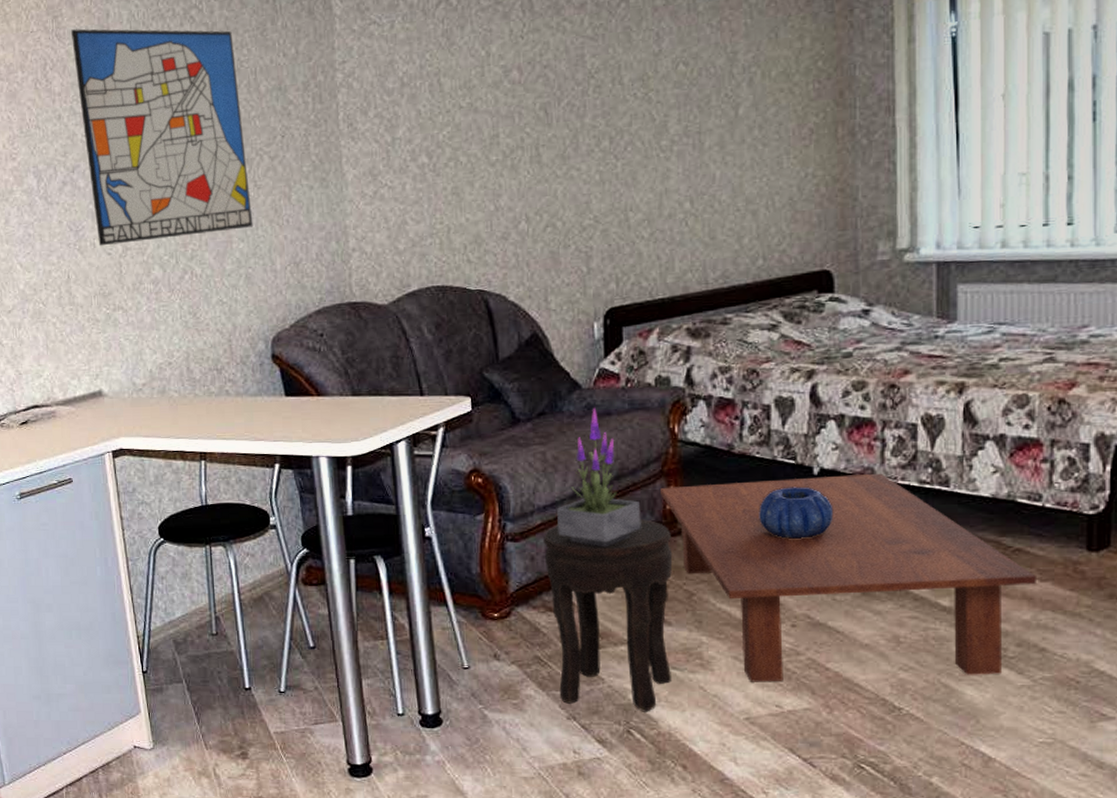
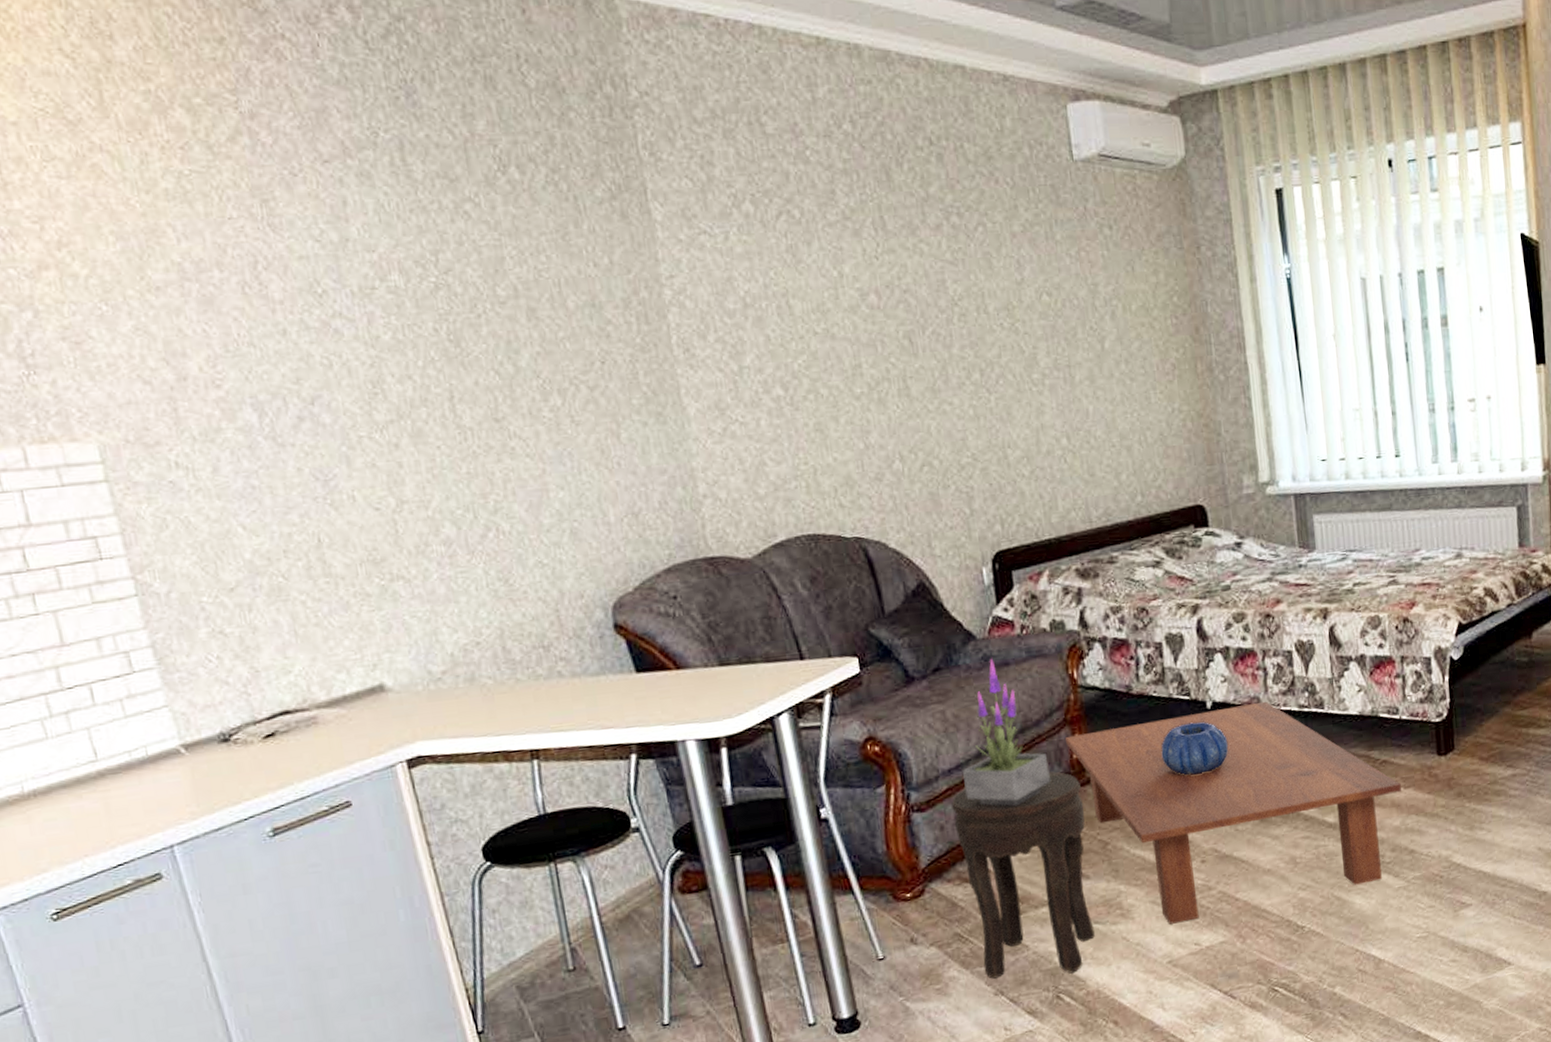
wall art: present [71,28,253,246] -> none [291,218,575,500]

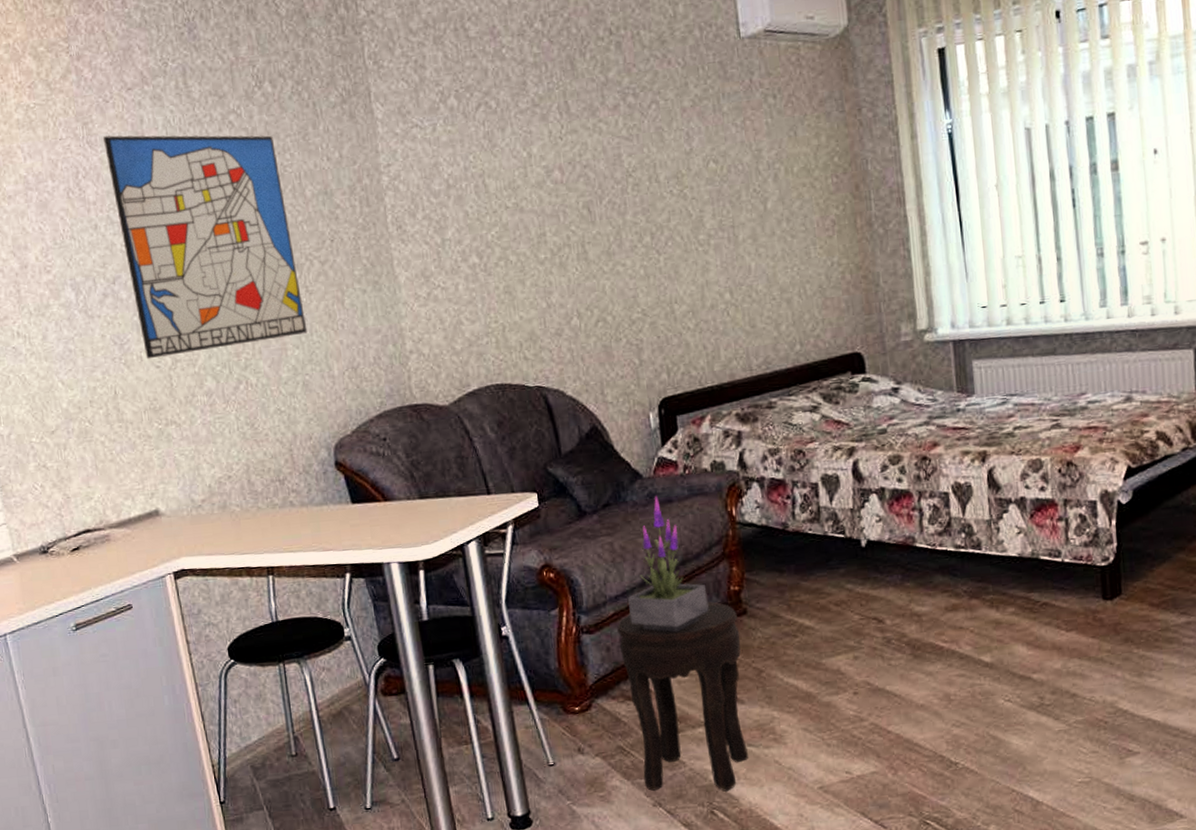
wall art: none [291,218,575,500] -> present [103,135,308,359]
coffee table: present [1064,701,1401,925] -> none [723,541,1063,752]
decorative bowl: present [1161,722,1229,776] -> none [815,559,883,610]

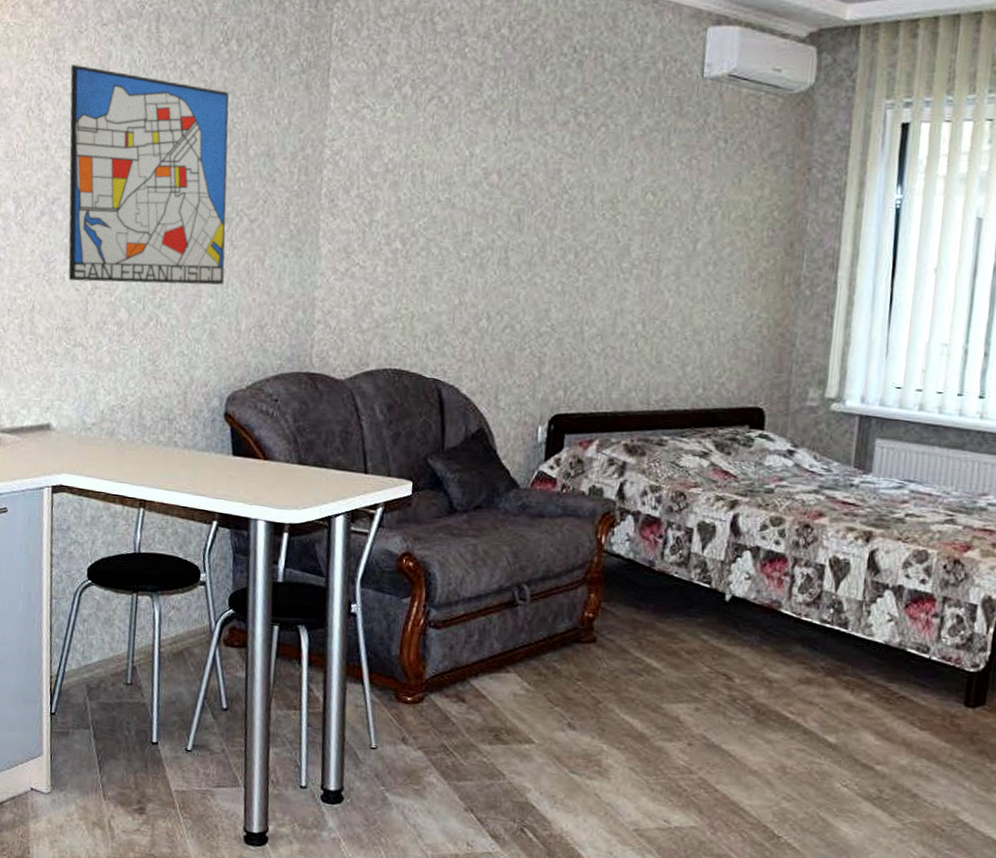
side table: present [617,601,748,792] -> none [460,618,586,813]
potted plant: present [627,495,709,632] -> none [479,508,561,645]

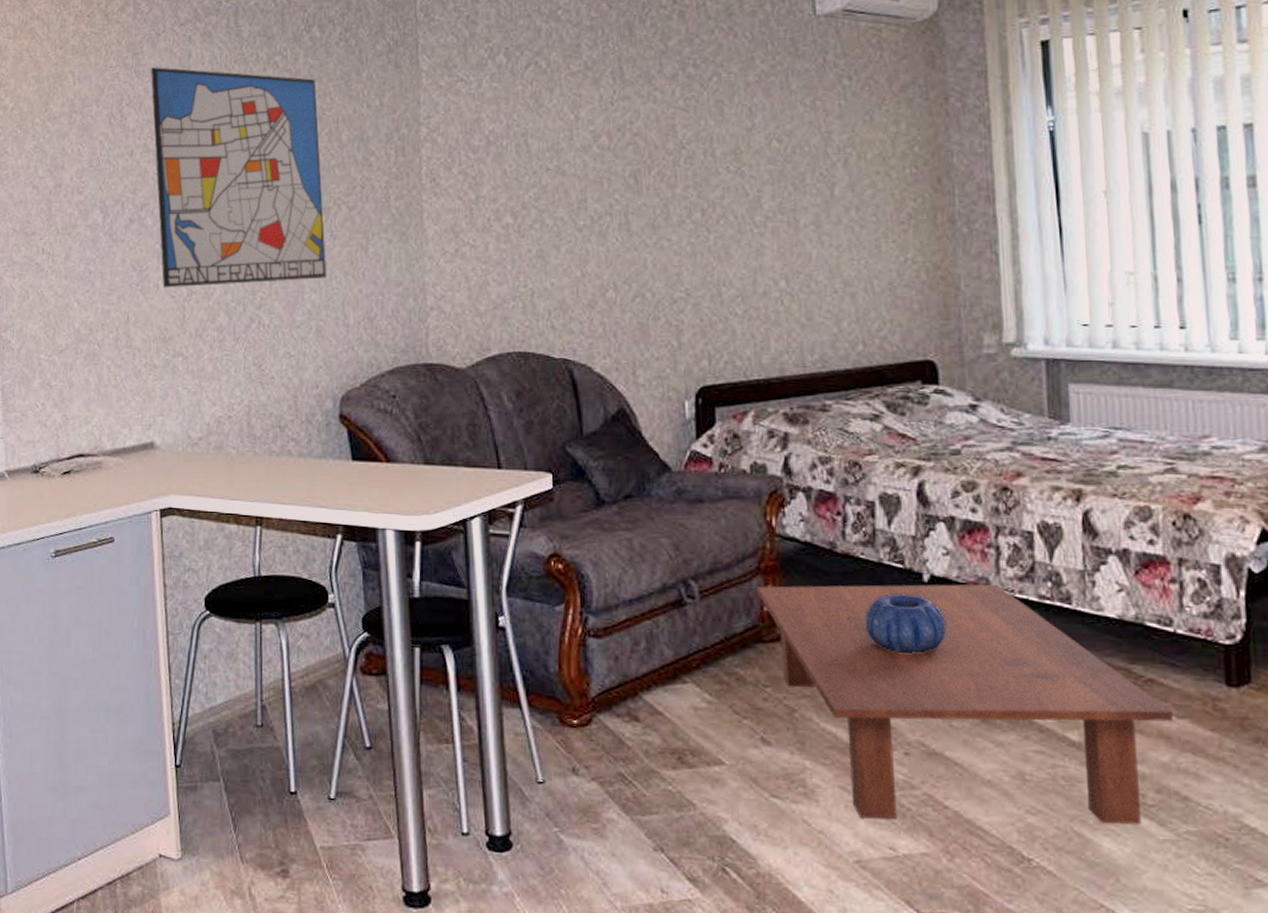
coffee table: none [580,594,916,814] -> present [756,584,1173,825]
decorative bowl: none [670,609,740,661] -> present [865,594,947,653]

